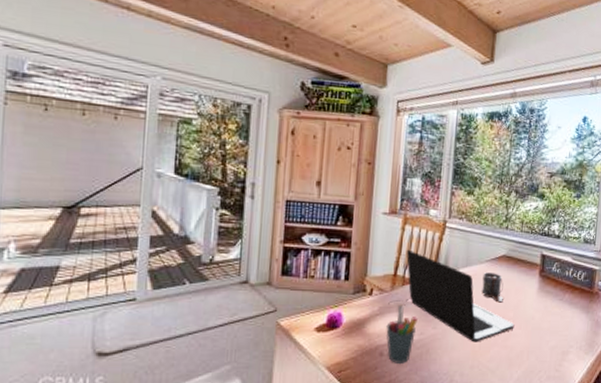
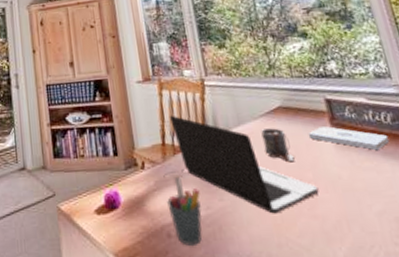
notepad: none [519,277,578,301] -> present [308,126,390,151]

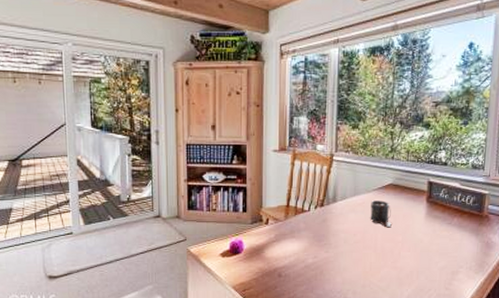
laptop: present [163,115,319,214] -> none [283,182,403,264]
pen holder: present [167,177,202,247] -> none [283,233,311,284]
notepad: present [308,126,390,151] -> none [407,203,467,224]

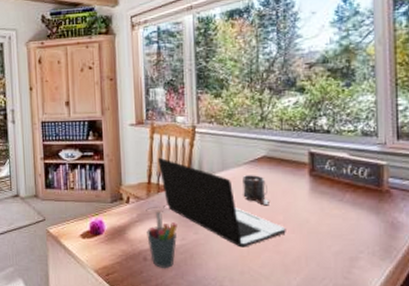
laptop: none [283,182,403,264] -> present [146,157,286,248]
pen holder: none [283,233,311,284] -> present [147,212,178,269]

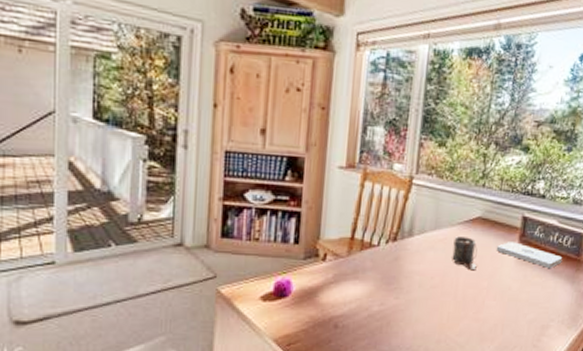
laptop: present [146,157,286,248] -> none [344,209,488,315]
pen holder: present [147,212,178,269] -> none [341,273,378,338]
notepad: none [286,177,361,201] -> present [496,242,563,269]

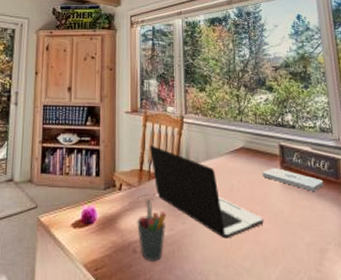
pen holder: none [341,273,378,338] -> present [137,200,166,263]
laptop: none [344,209,488,315] -> present [137,145,264,239]
paint can: present [452,236,478,271] -> none [224,165,248,196]

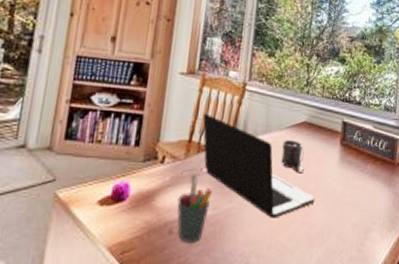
paint can: none [224,165,248,196] -> present [281,140,304,174]
notepad: present [262,168,324,192] -> none [320,145,379,172]

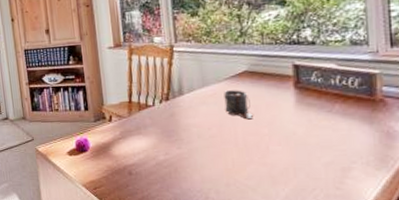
pen holder: present [176,176,212,244] -> none [130,129,160,183]
laptop: present [181,113,315,218] -> none [128,77,272,161]

